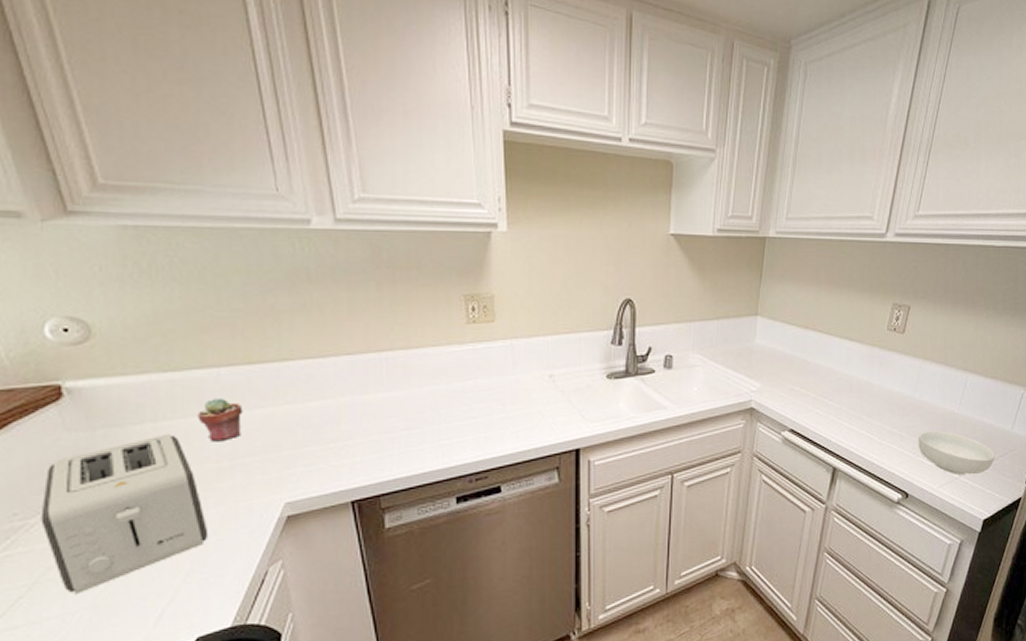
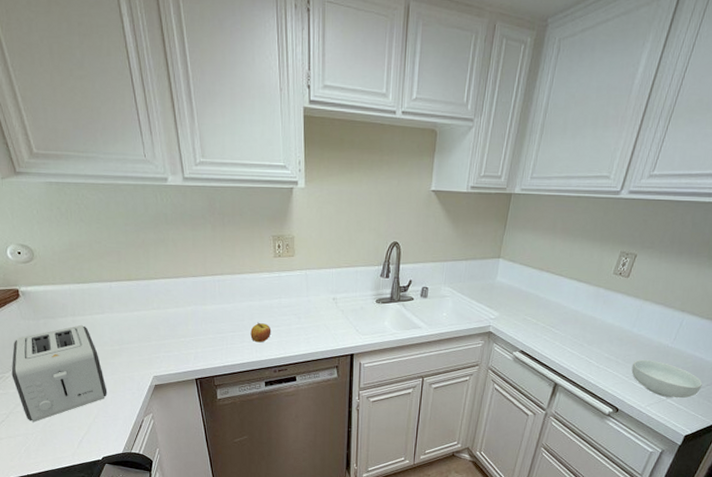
potted succulent: present [197,397,243,442] -> none [99,302,127,332]
apple: none [434,413,465,443] -> present [250,322,271,343]

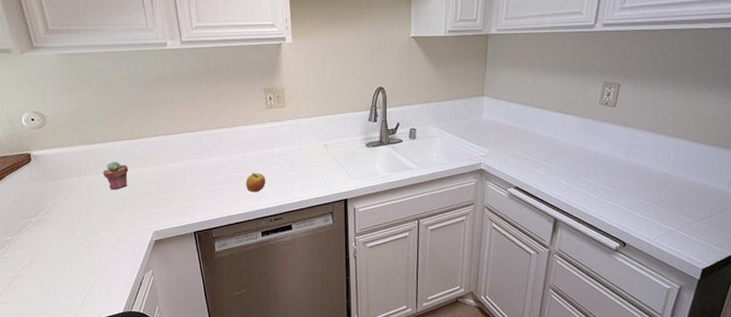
toaster: present [11,324,108,423] -> none [20,184,110,284]
potted succulent: none [99,302,127,332] -> present [103,161,129,190]
cereal bowl: present [631,359,703,399] -> none [633,189,711,229]

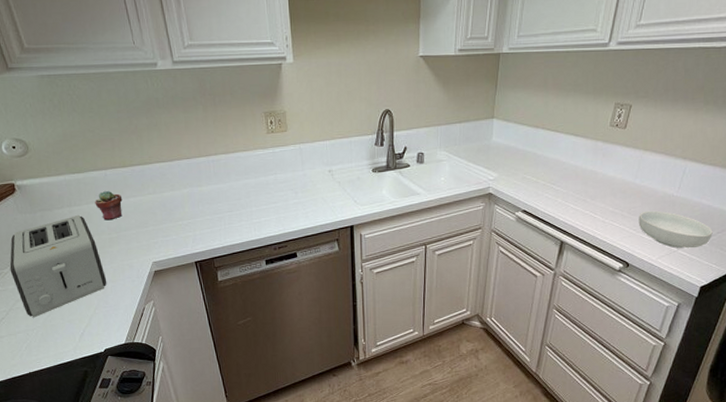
toaster: none [20,184,110,284] -> present [9,214,107,318]
apple: present [246,172,266,193] -> none [248,200,269,221]
cereal bowl: none [633,189,711,229] -> present [638,210,713,249]

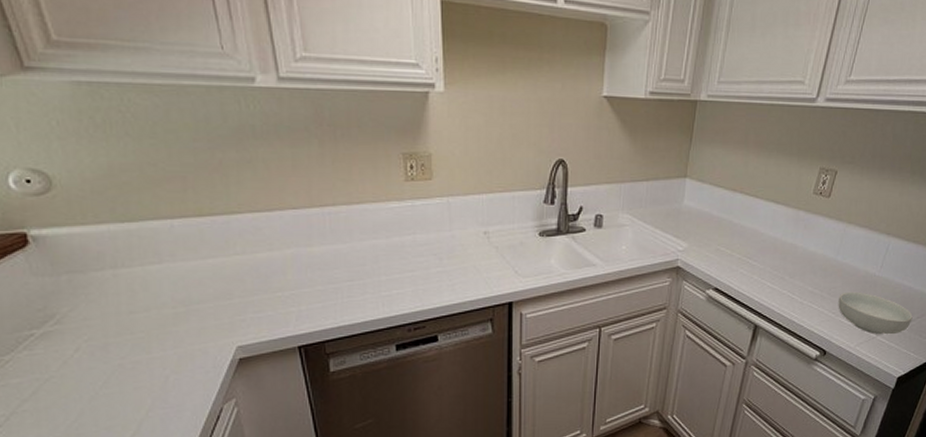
toaster: present [9,214,107,318] -> none [14,279,168,425]
potted succulent: present [95,190,123,221] -> none [154,247,196,289]

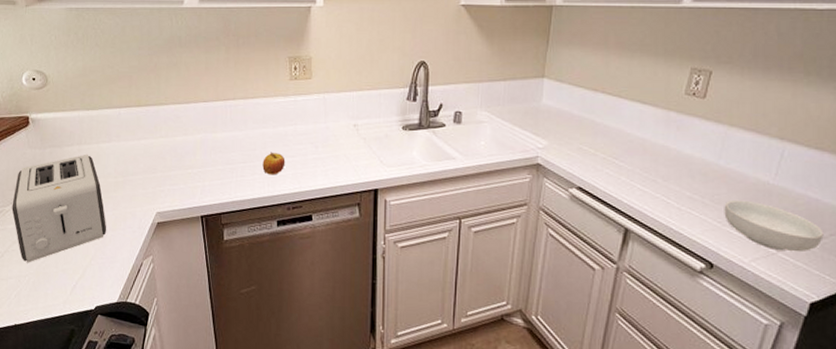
toaster: none [14,279,168,425] -> present [12,154,107,263]
apple: none [375,266,403,294] -> present [262,152,286,175]

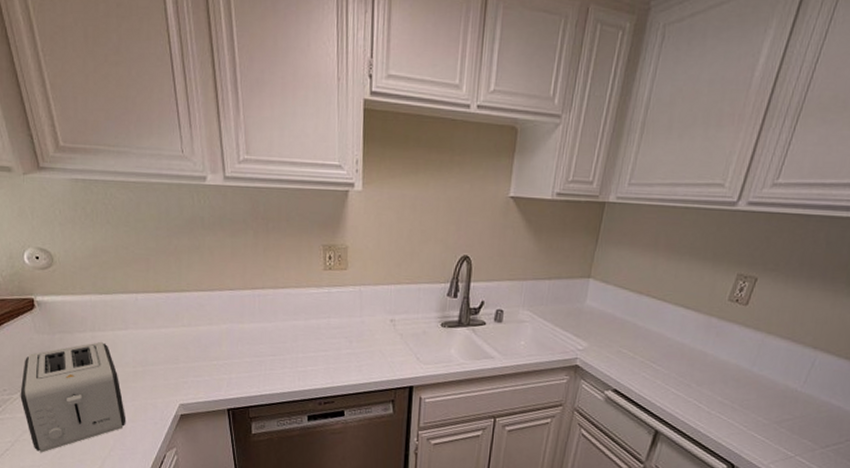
apple: present [262,152,286,175] -> none [293,345,318,370]
cereal bowl: present [724,199,824,252] -> none [750,405,841,456]

